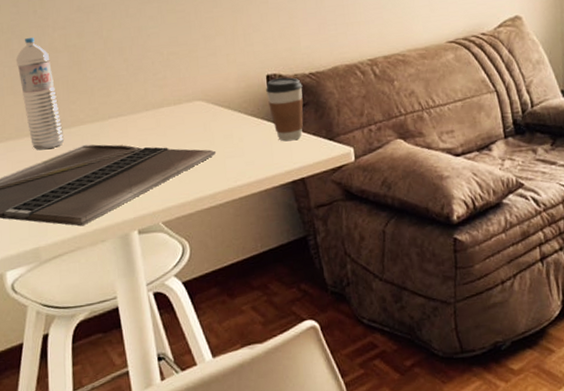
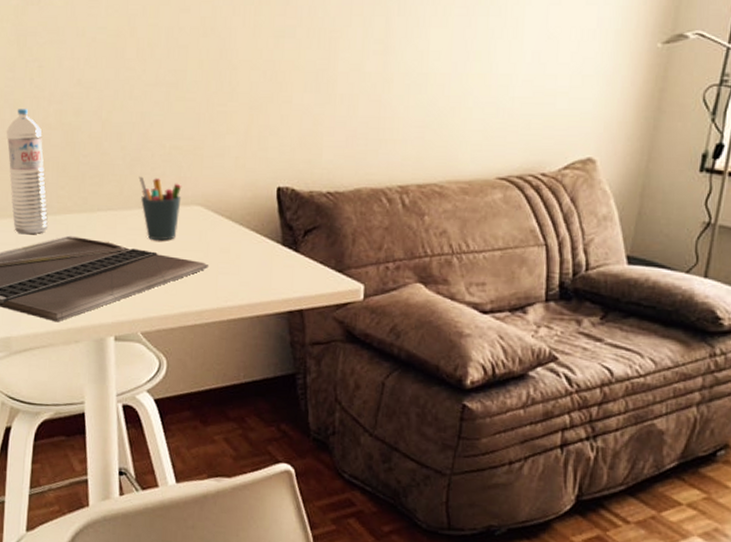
pen holder: none [143,82,184,137] -> present [138,176,182,241]
coffee cup: present [266,77,304,142] -> none [274,192,317,267]

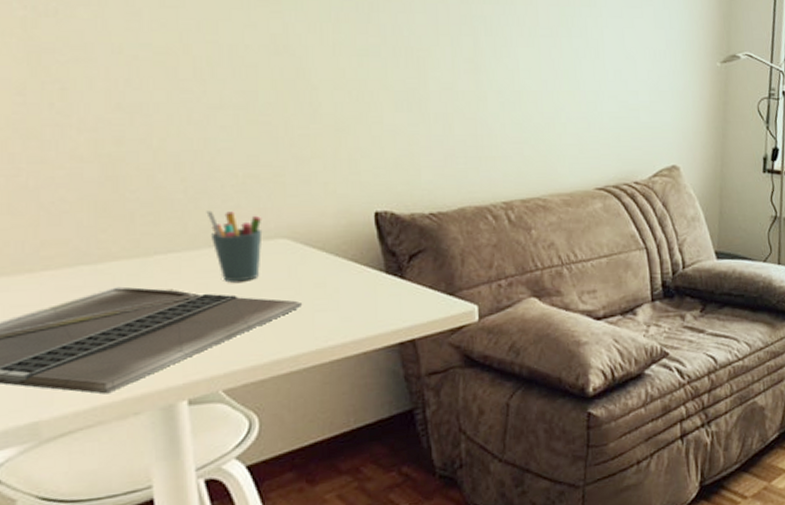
water bottle: present [6,109,49,235] -> none [17,139,87,292]

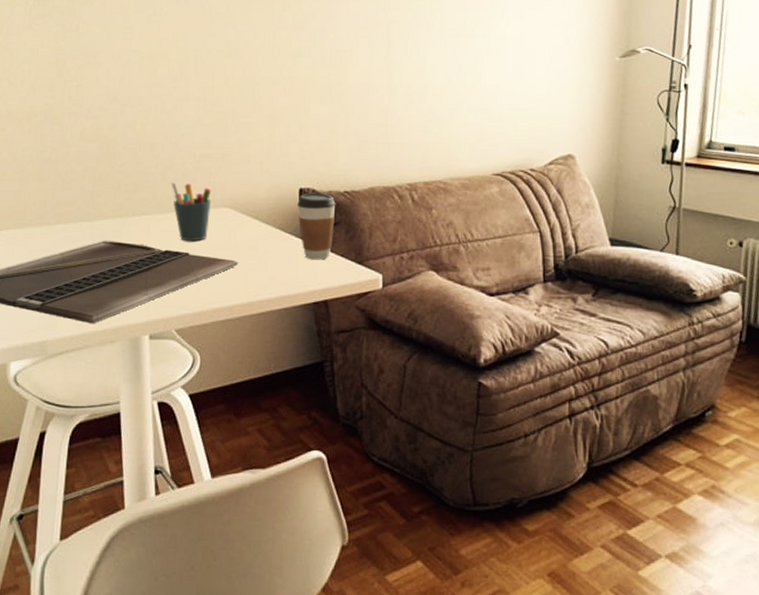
coffee cup: none [373,216,420,295] -> present [297,193,336,260]

